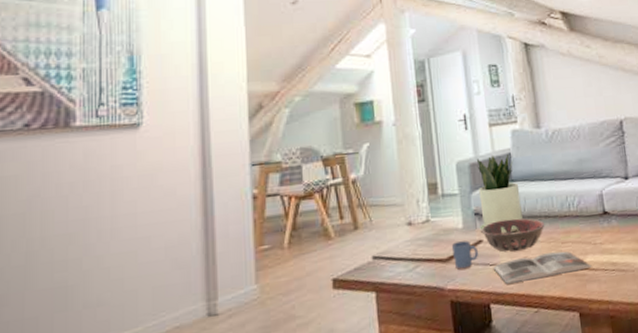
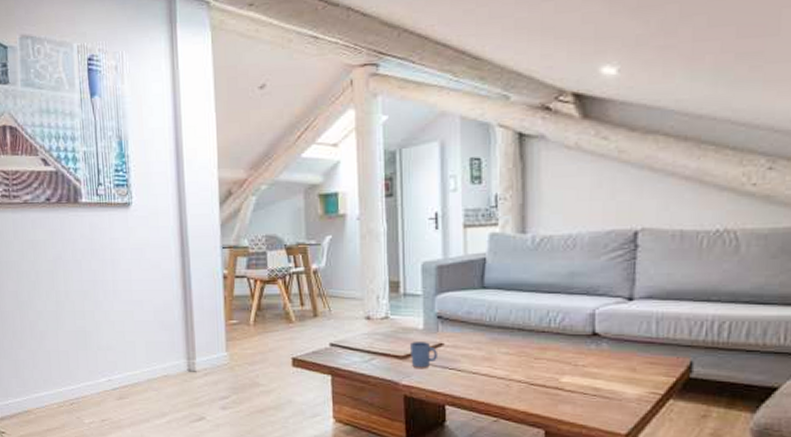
planter: present [476,154,524,234] -> none [442,258,493,341]
decorative bowl: present [481,218,545,253] -> none [443,327,517,361]
magazine: present [493,251,593,284] -> none [452,366,569,390]

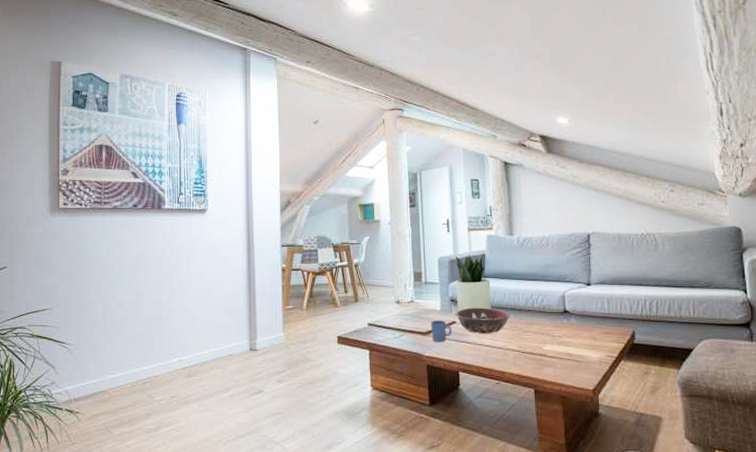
planter: none [442,258,493,341] -> present [454,254,492,319]
decorative bowl: none [443,327,517,361] -> present [455,307,511,334]

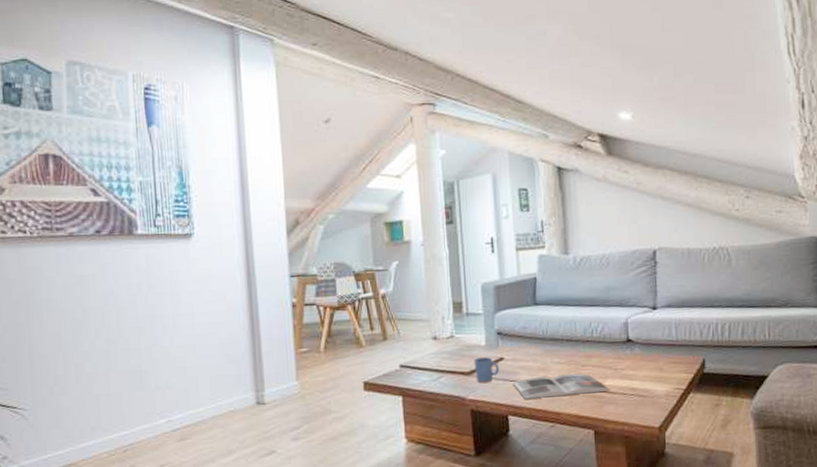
planter: present [454,254,492,319] -> none [501,278,546,354]
decorative bowl: present [455,307,511,334] -> none [503,340,567,371]
magazine: none [463,338,550,358] -> present [512,373,612,399]

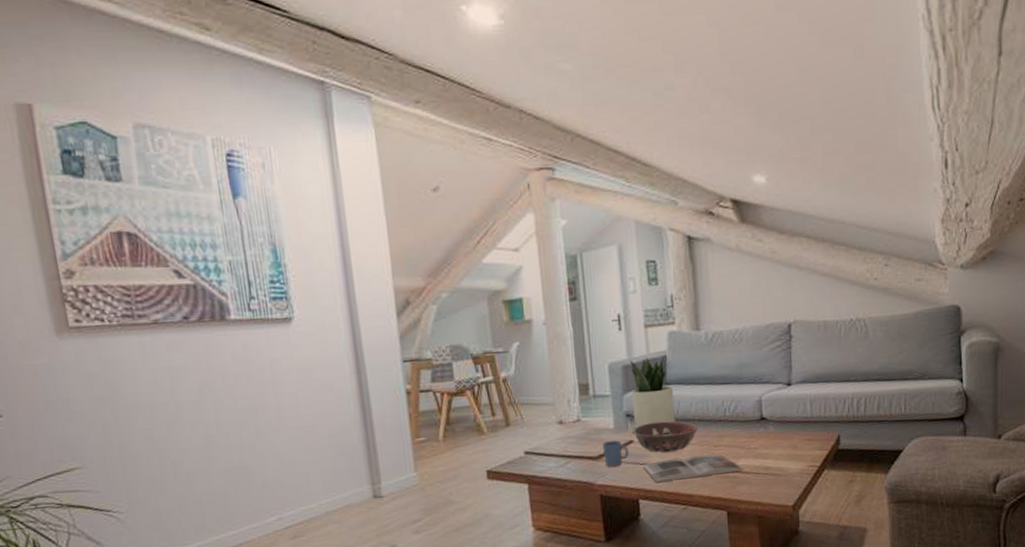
planter: none [501,278,546,354] -> present [629,357,677,436]
decorative bowl: none [503,340,567,371] -> present [632,421,698,454]

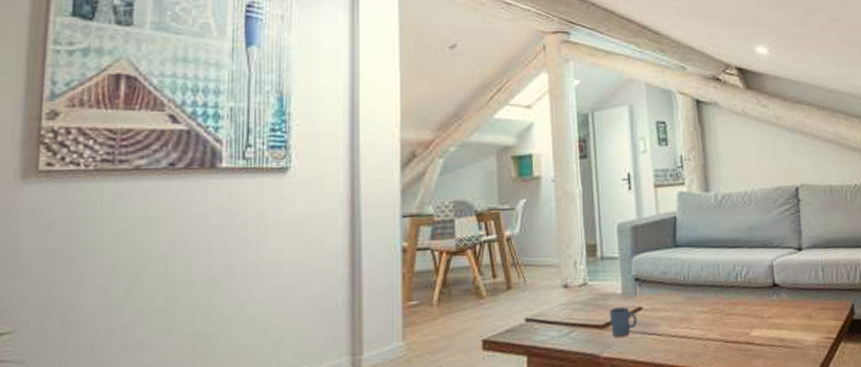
planter: present [629,357,677,436] -> none [639,217,687,302]
decorative bowl: present [632,421,698,454] -> none [641,286,710,322]
magazine: present [643,454,745,482] -> none [652,323,759,355]

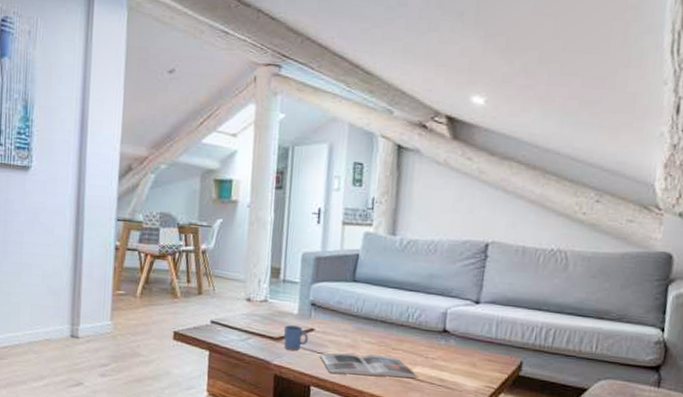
magazine: none [652,323,759,355] -> present [319,353,420,378]

